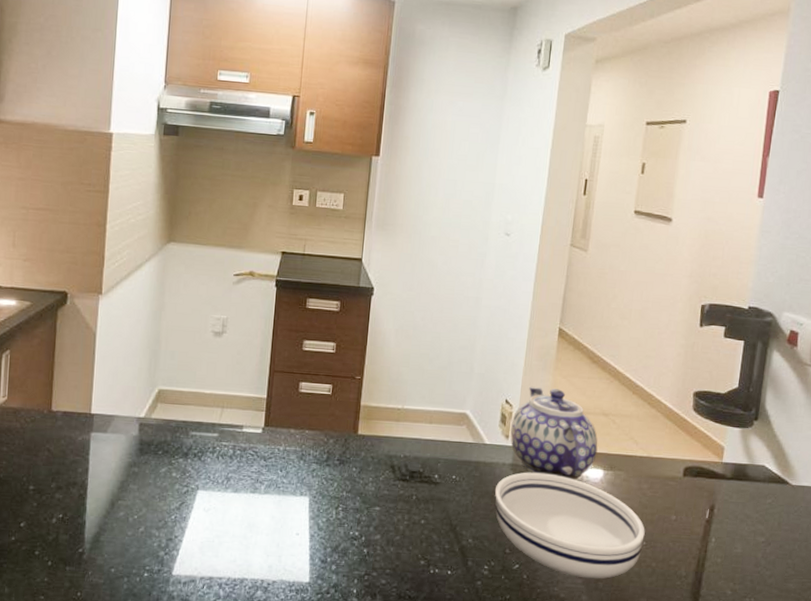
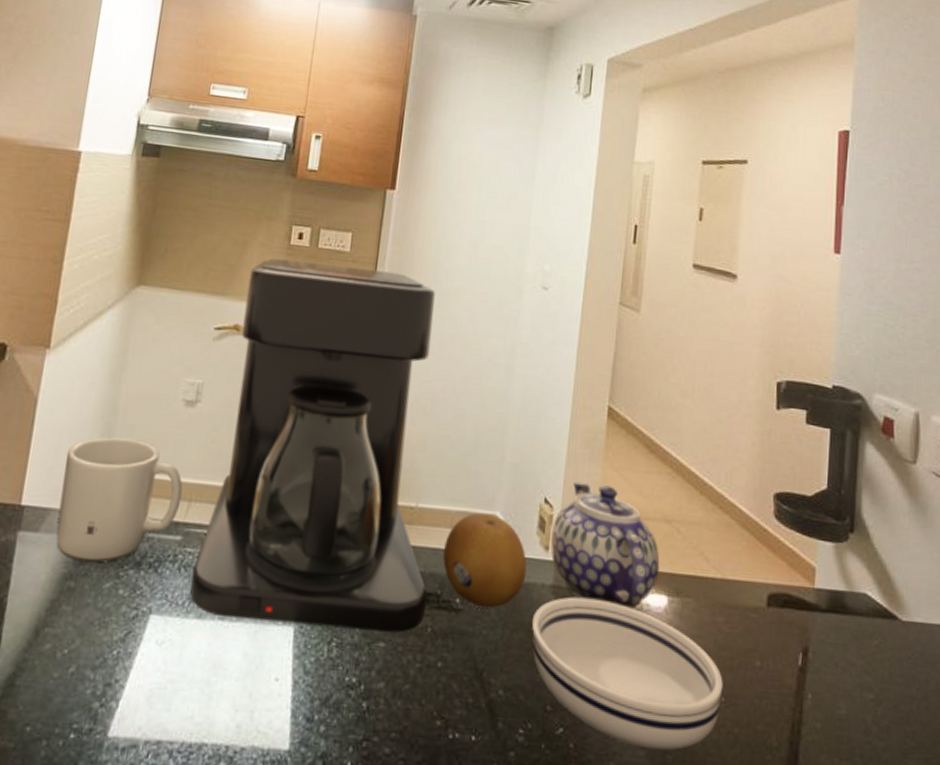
mug: none [120,361,216,454] -> present [56,437,183,563]
coffee maker: none [227,217,415,500] -> present [190,258,435,633]
fruit: none [424,412,491,481] -> present [443,513,527,608]

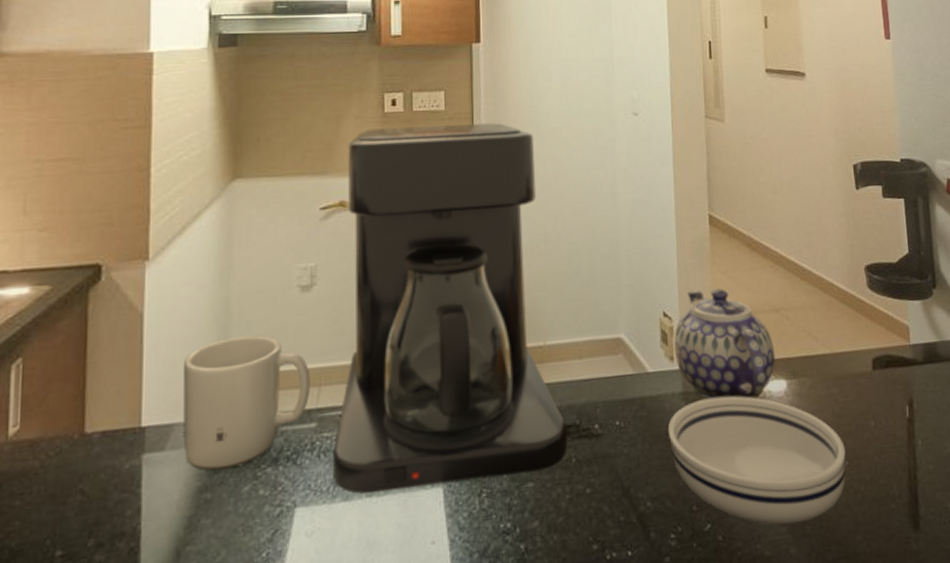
fruit: present [443,513,527,608] -> none [577,338,657,428]

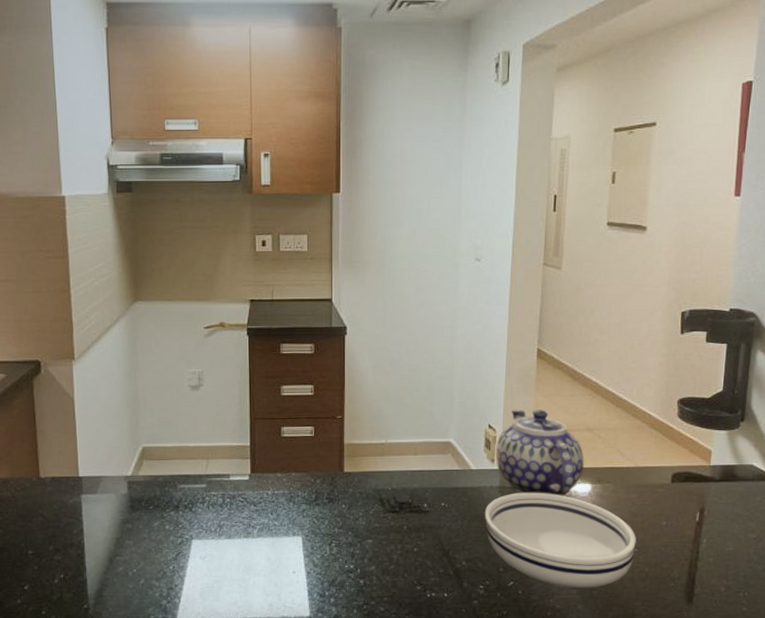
mug: present [182,335,311,471] -> none [105,420,201,510]
coffee maker: present [333,123,567,494] -> none [219,263,400,536]

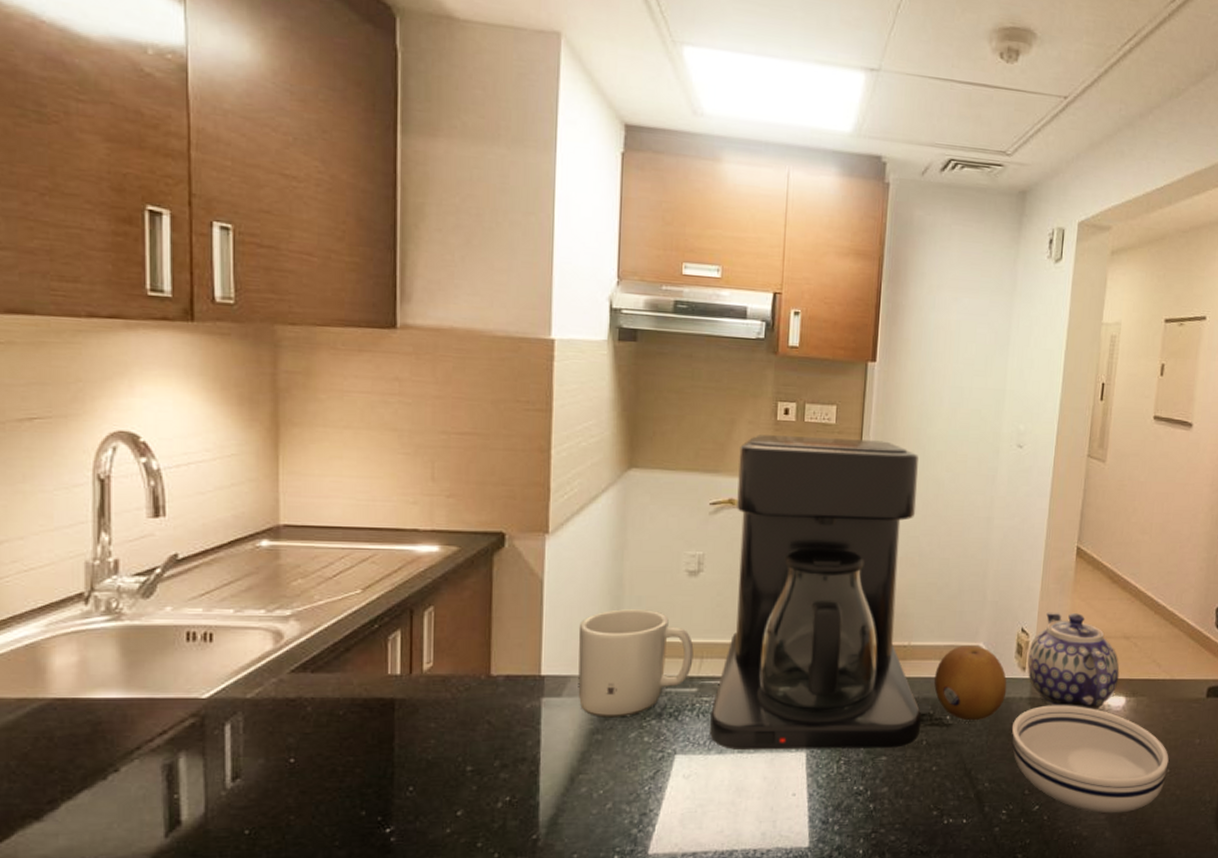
mug: none [105,420,201,510] -> present [578,609,694,718]
coffee maker: none [219,263,400,536] -> present [710,435,921,751]
fruit: none [411,442,478,508] -> present [934,646,1007,721]

